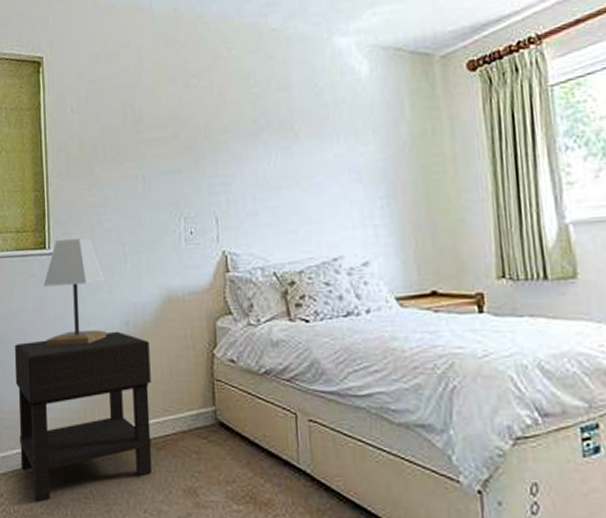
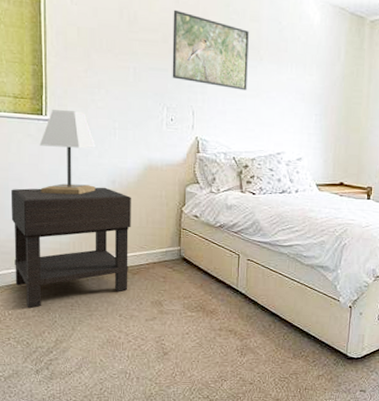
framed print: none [183,96,282,181] -> present [172,9,249,91]

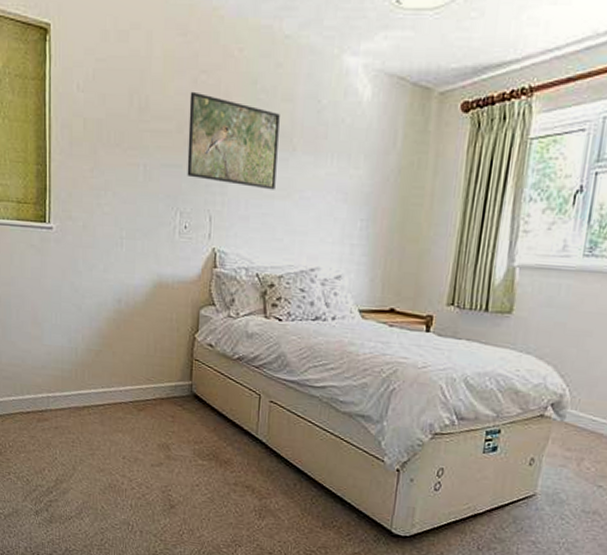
nightstand: present [10,187,131,309] -> none [12,306,138,442]
lamp: present [39,110,96,195] -> none [42,216,101,315]

